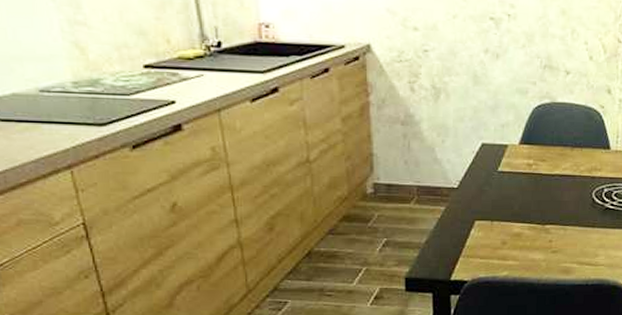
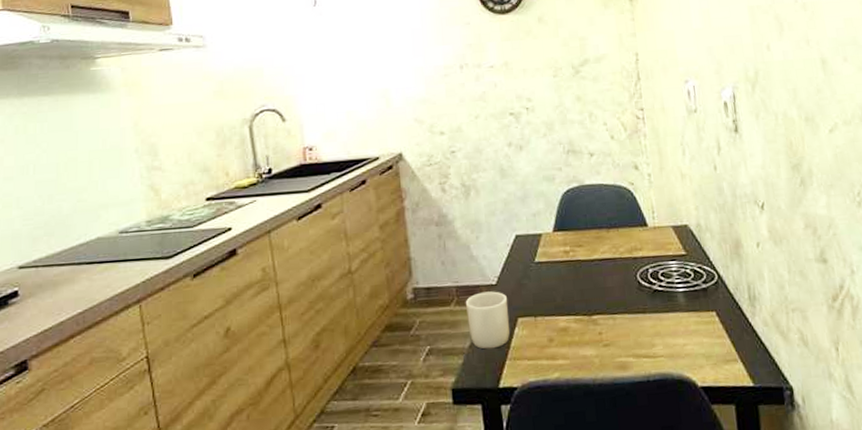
mug: none [425,194,468,246] -> present [465,291,510,350]

